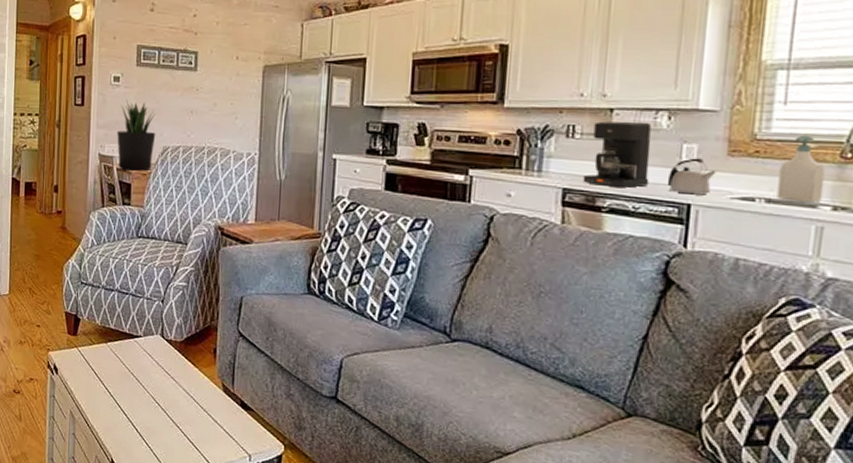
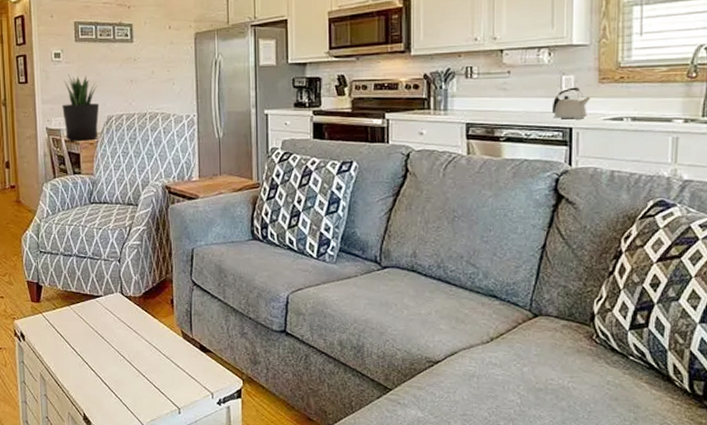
coffee maker: present [583,121,651,188] -> none [482,59,537,119]
soap bottle: present [777,135,826,203] -> none [640,60,677,118]

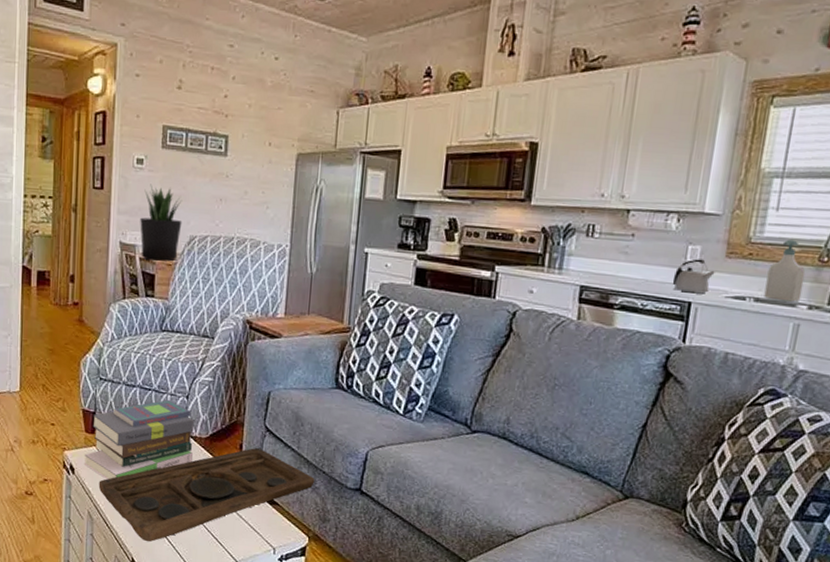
books: none [33,264,129,343] -> present [84,399,195,480]
decorative tray: none [47,301,243,398] -> present [98,447,315,542]
soap bottle: none [640,60,677,118] -> present [764,239,806,302]

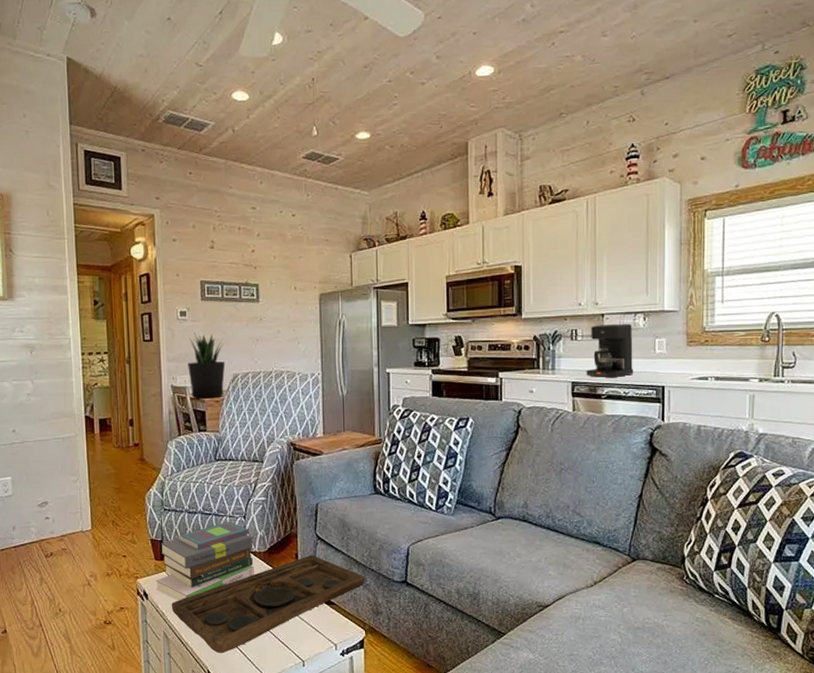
coffee maker: none [599,222,662,286] -> present [586,323,634,378]
kettle: present [672,259,715,294] -> none [646,349,680,379]
soap bottle: present [764,239,806,302] -> none [722,326,753,377]

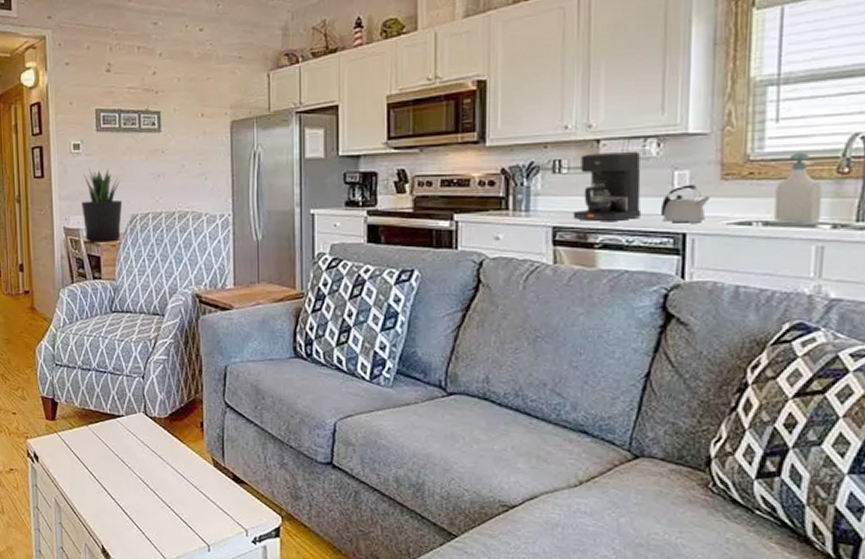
books: present [156,521,254,601] -> none [47,380,154,467]
decorative tray: present [171,555,365,654] -> none [63,424,282,529]
kettle: none [646,349,680,379] -> present [660,184,710,223]
soap bottle: none [722,326,753,377] -> present [774,152,823,222]

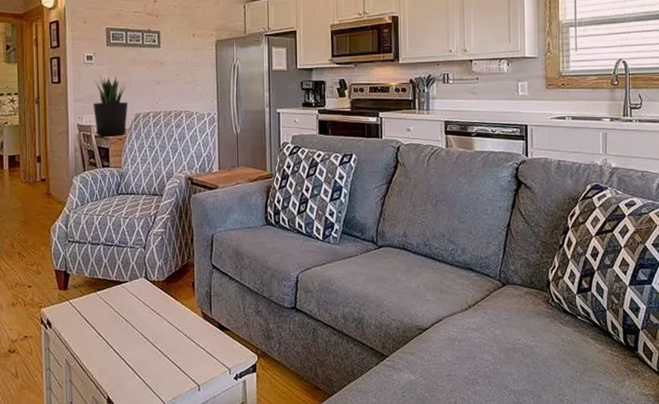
coffee maker: present [573,151,642,222] -> none [457,68,500,118]
kettle: present [660,184,710,223] -> none [511,92,540,118]
soap bottle: present [774,152,823,222] -> none [578,71,604,117]

